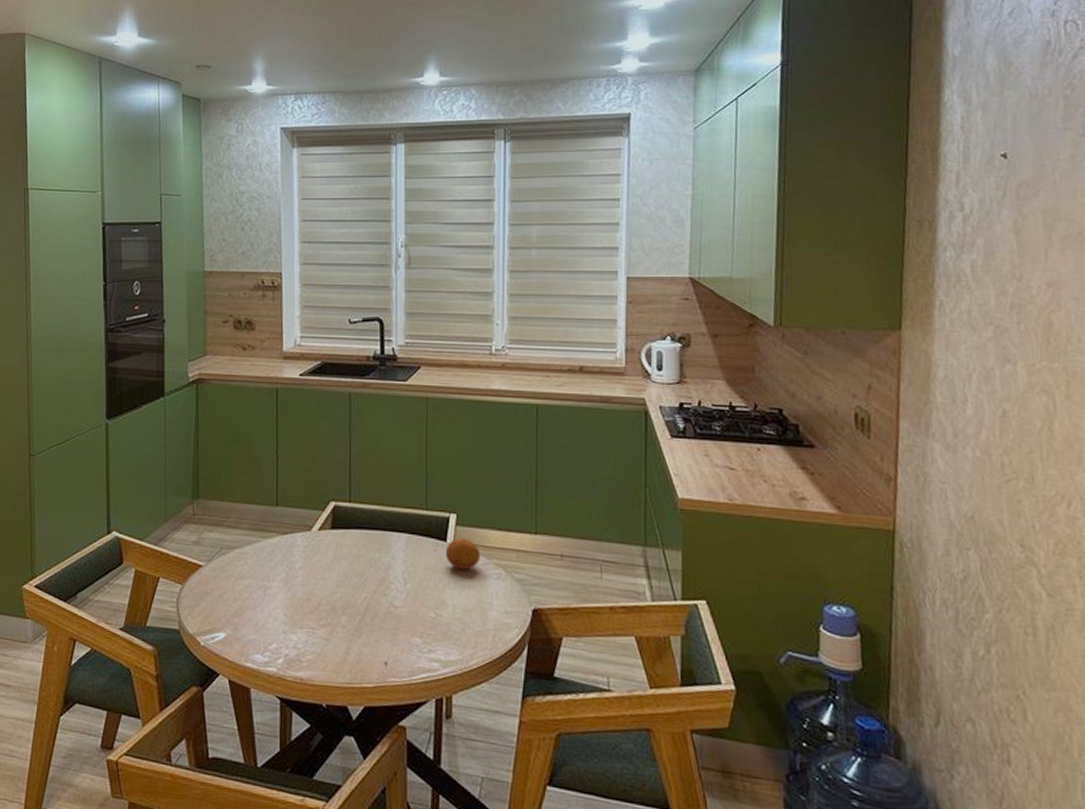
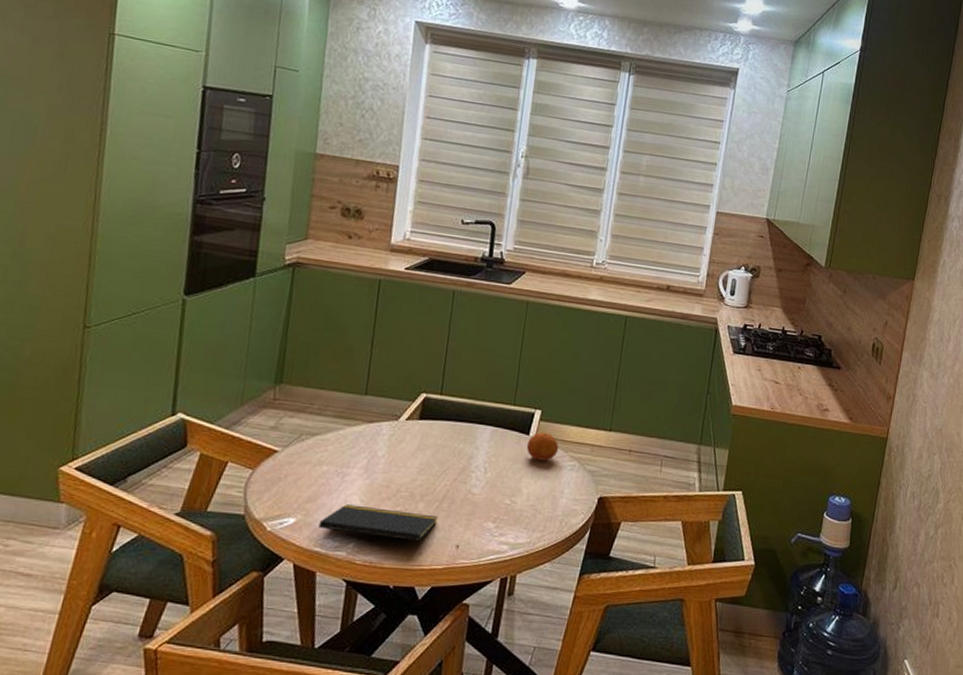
notepad: none [247,618,363,671] -> present [318,504,438,554]

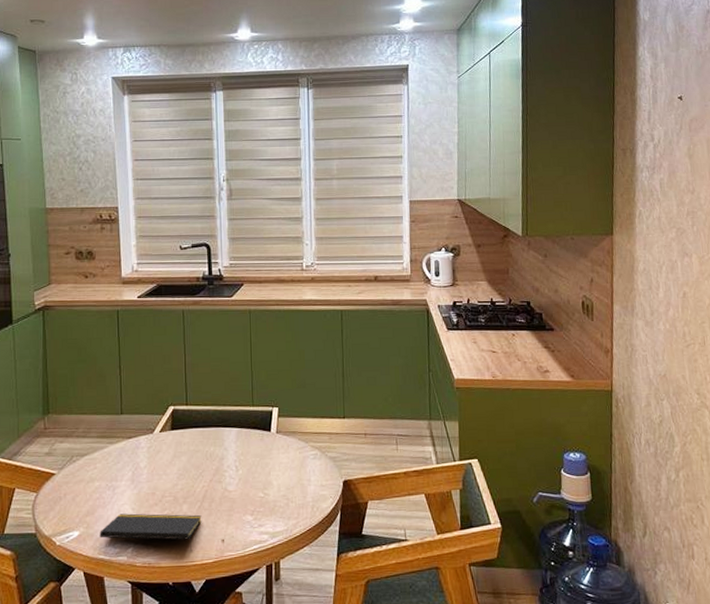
fruit: present [526,431,559,461] -> none [270,426,300,454]

